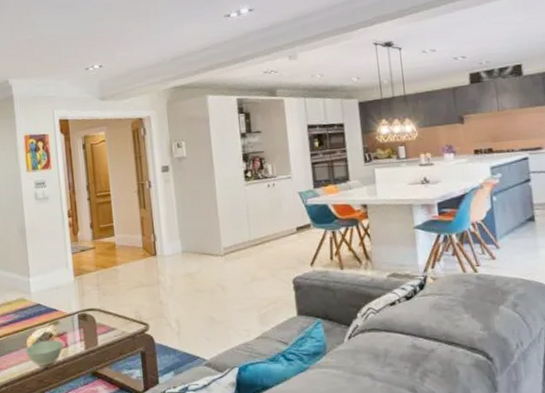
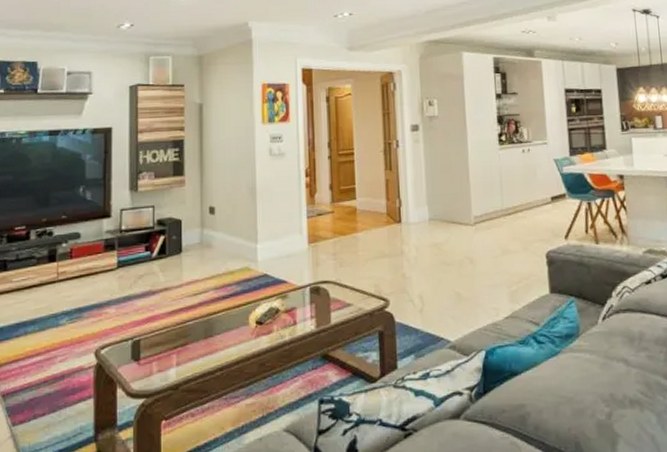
bowl: present [25,340,63,369] -> none [246,316,291,350]

